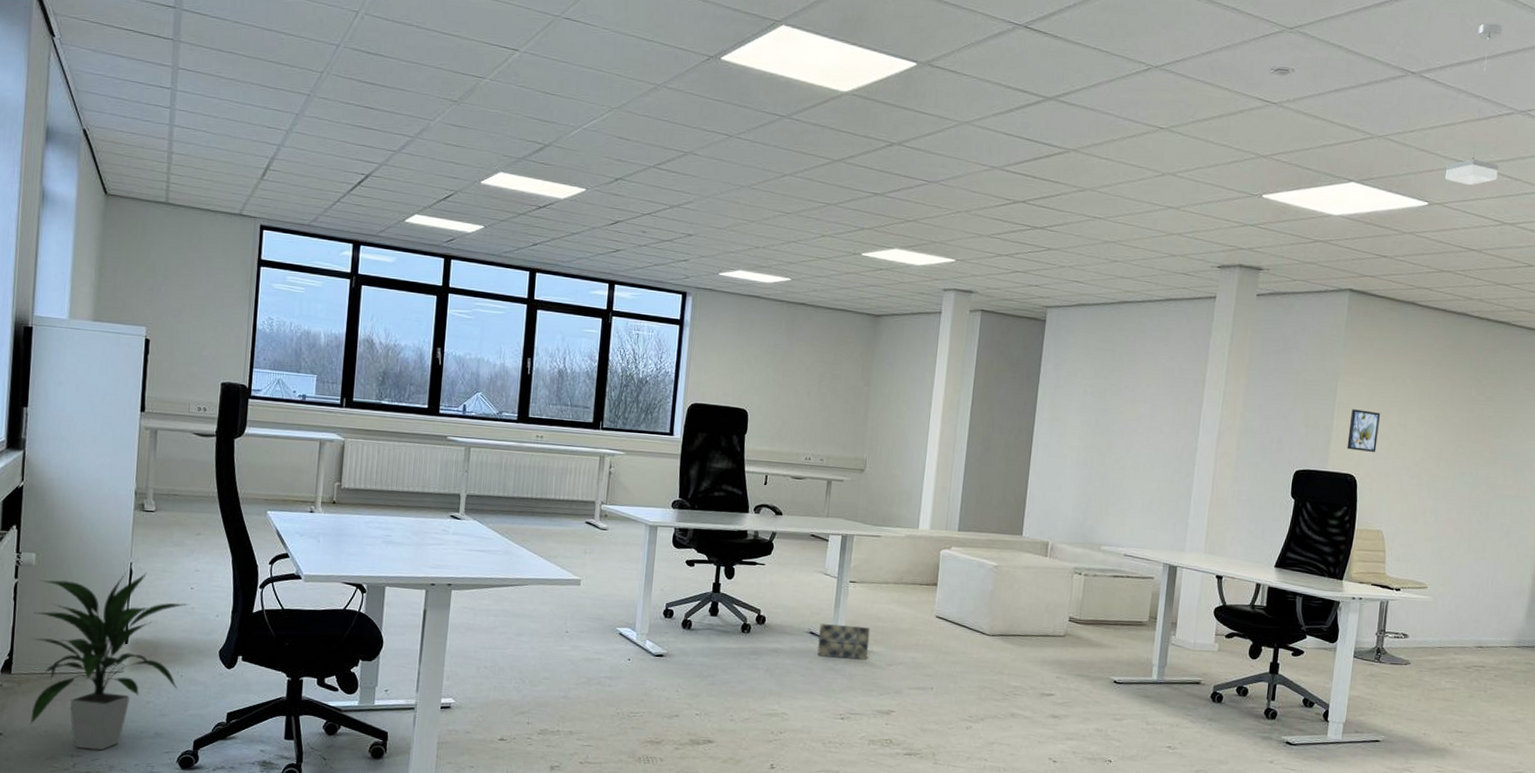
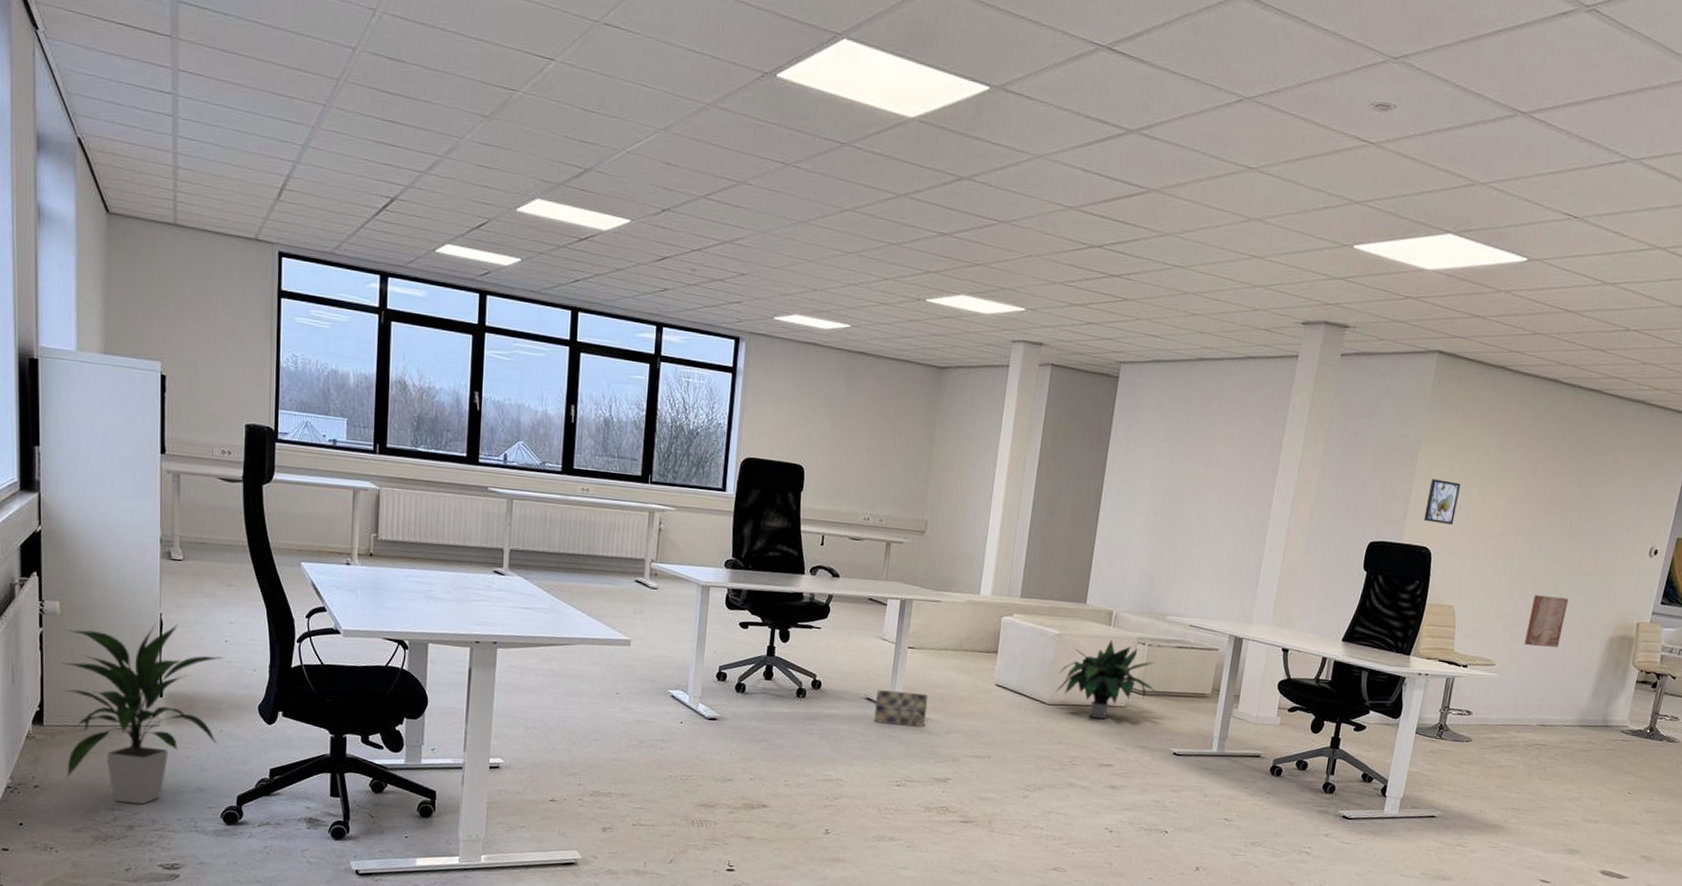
potted plant: none [995,570,1094,649] -> present [1055,639,1156,720]
pendant lamp: present [1444,23,1503,186] -> none [1547,58,1623,241]
wall art: none [1455,518,1495,570] -> present [1524,594,1569,648]

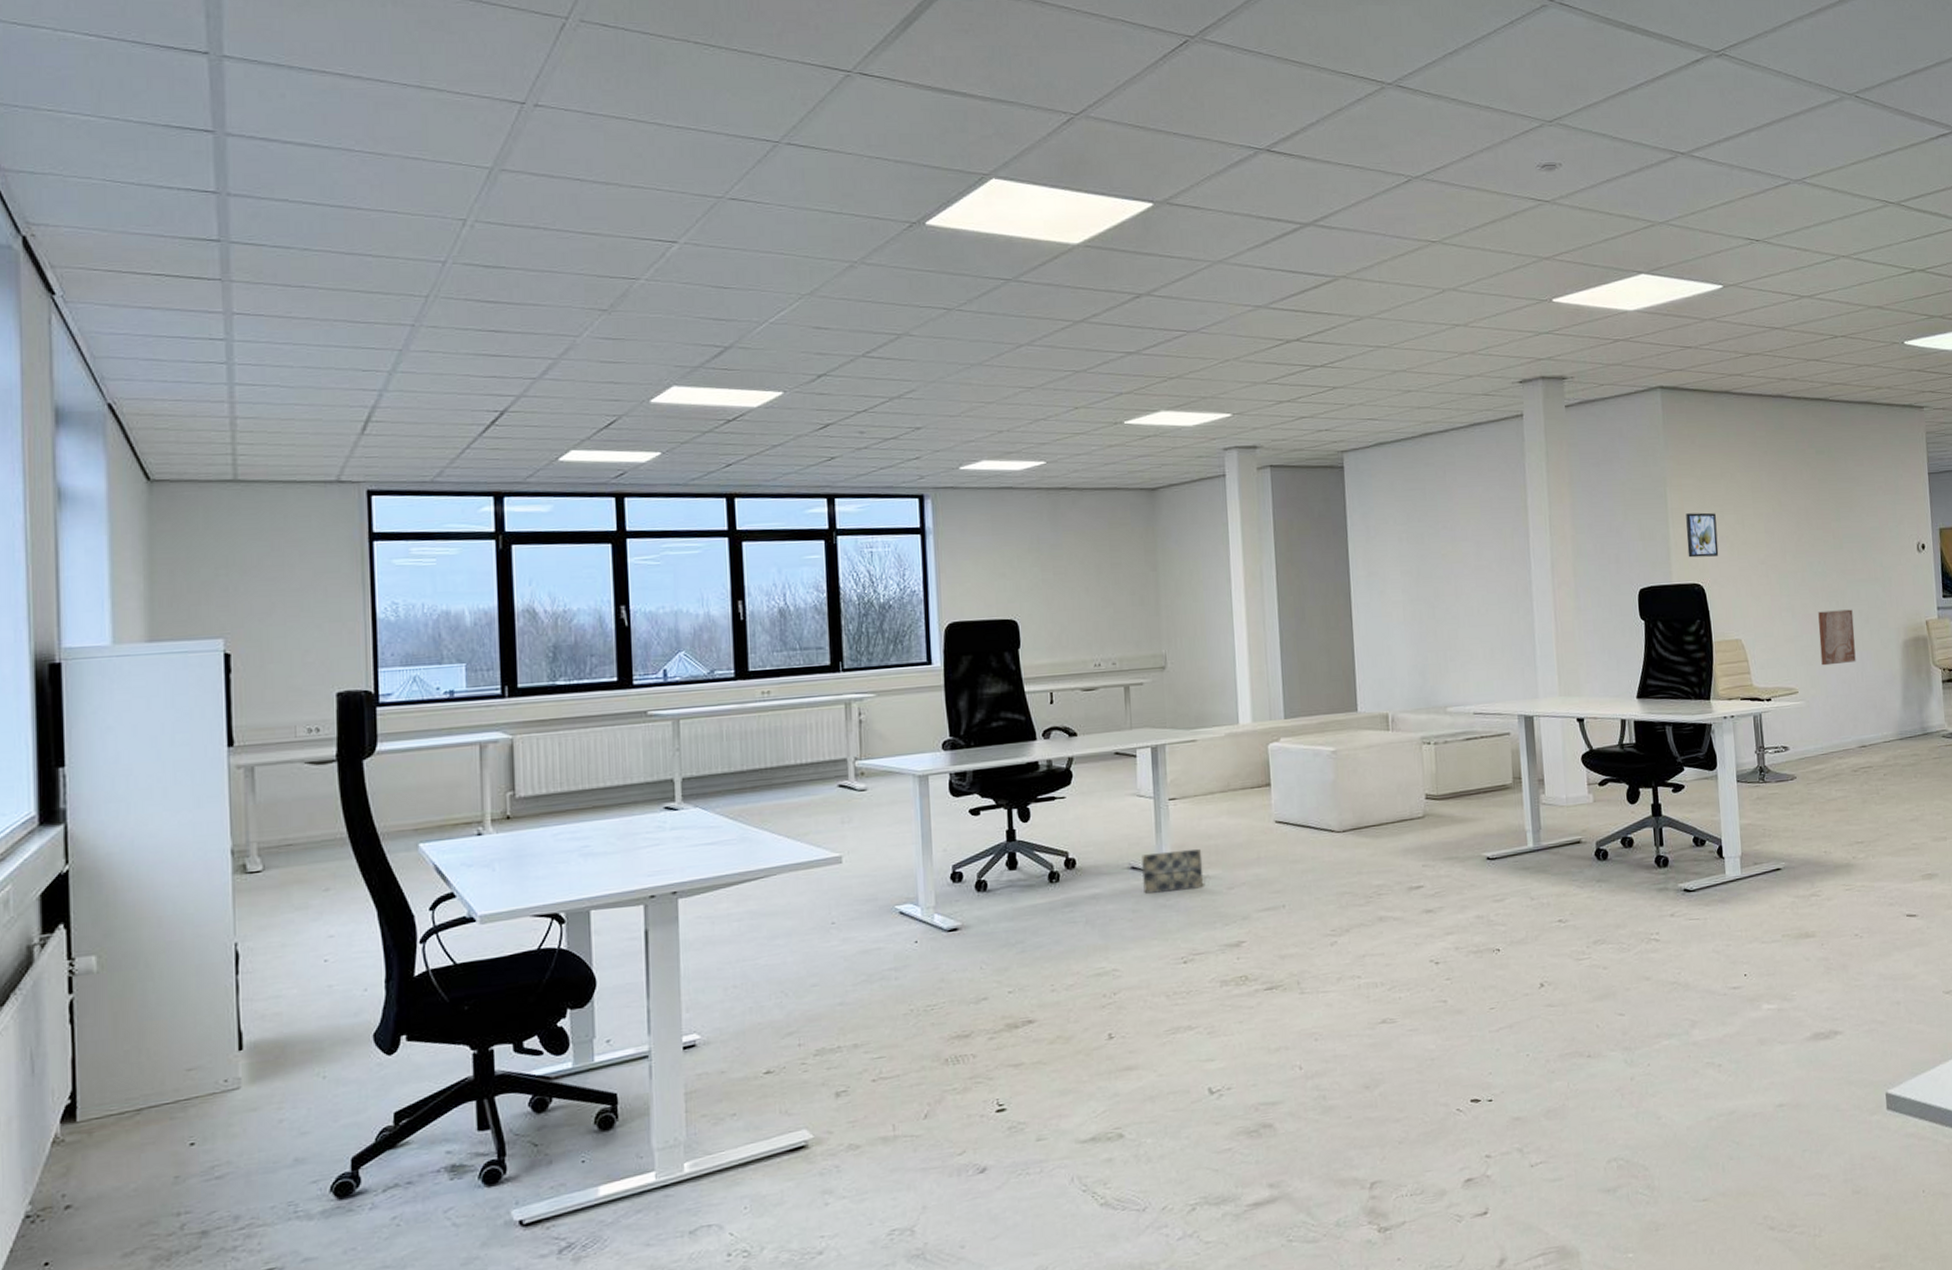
indoor plant: present [62,623,225,805] -> none [101,951,325,1202]
potted plant: present [1055,639,1156,720] -> none [1343,745,1453,837]

